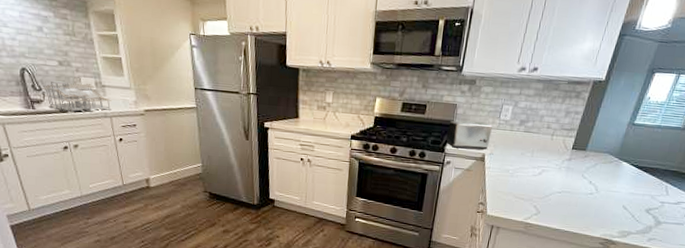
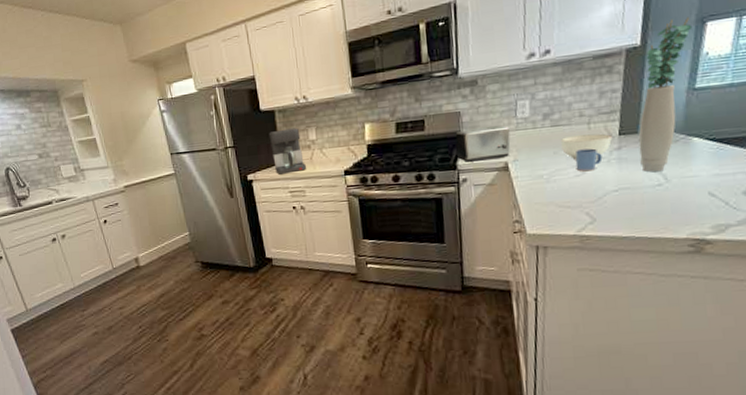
dish rack: present [41,81,112,113] -> none [26,170,93,204]
coffee maker: none [290,87,320,129] -> present [268,127,307,176]
bowl: none [528,142,567,164] -> present [561,133,613,160]
mug: none [535,154,556,174] -> present [575,148,603,172]
vase: none [582,64,645,184] -> present [638,16,693,173]

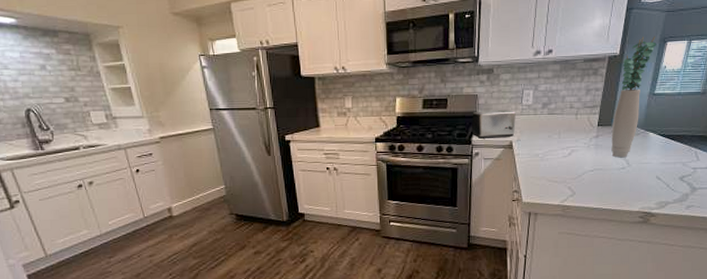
coffee maker: present [268,127,307,176] -> none [308,95,342,138]
bowl: present [561,133,613,160] -> none [555,123,593,143]
mug: present [575,148,603,172] -> none [564,135,584,154]

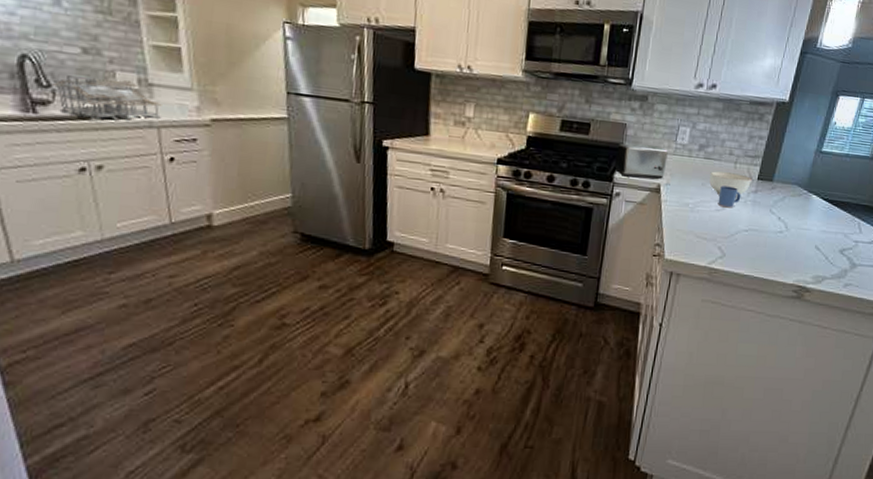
dish rack: none [49,117,125,149] -> present [51,74,162,121]
bowl: none [555,123,593,143] -> present [709,171,753,197]
mug: none [564,135,584,154] -> present [718,185,741,208]
vase: present [611,36,657,158] -> none [770,85,829,220]

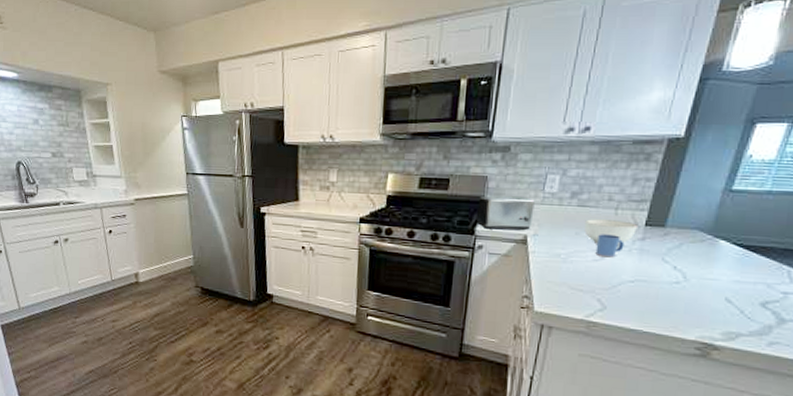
dish rack: present [51,74,162,121] -> none [35,173,102,205]

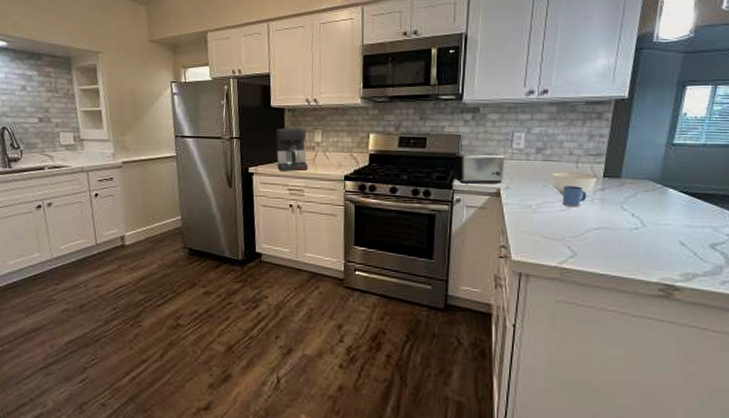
coffee maker: none [288,166,323,213] -> present [275,127,309,172]

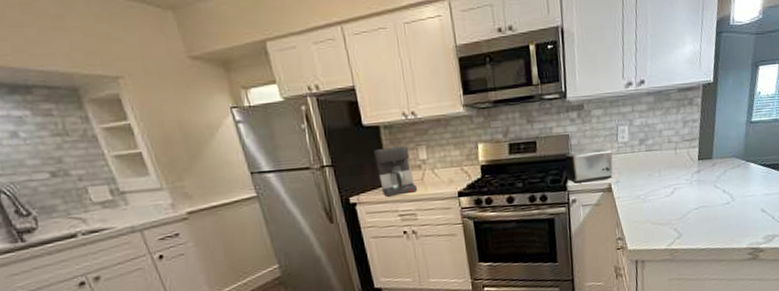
bowl: present [551,172,598,195] -> none [654,158,694,182]
mug: present [562,186,587,207] -> none [665,171,686,192]

